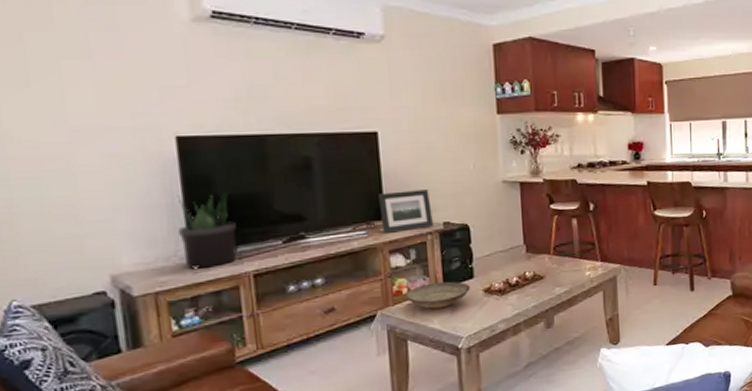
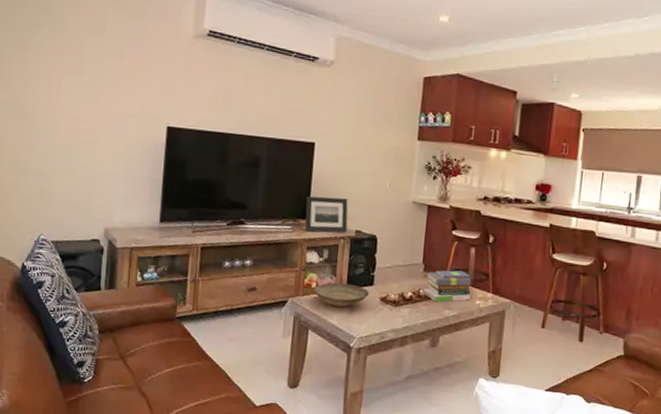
planter: present [176,193,238,269] -> none [155,172,196,236]
books: none [529,244,579,282] -> present [423,270,472,302]

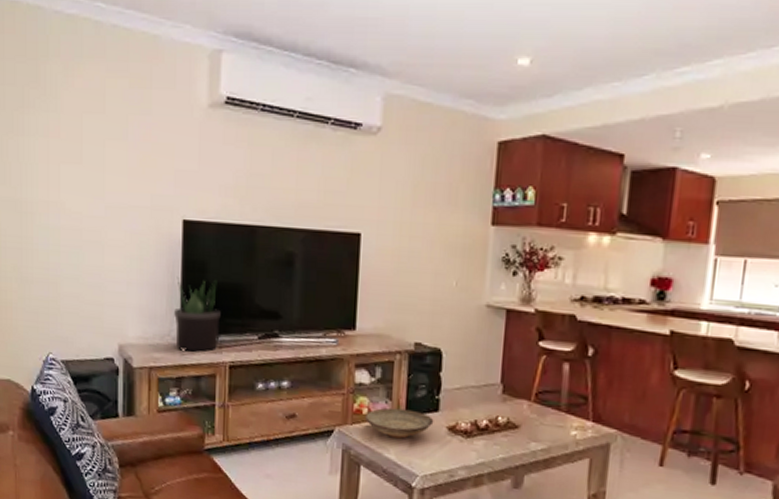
planter: none [155,172,196,236] -> present [174,276,221,352]
picture frame: present [304,196,348,233] -> none [351,301,405,346]
books: present [423,270,472,302] -> none [502,391,566,433]

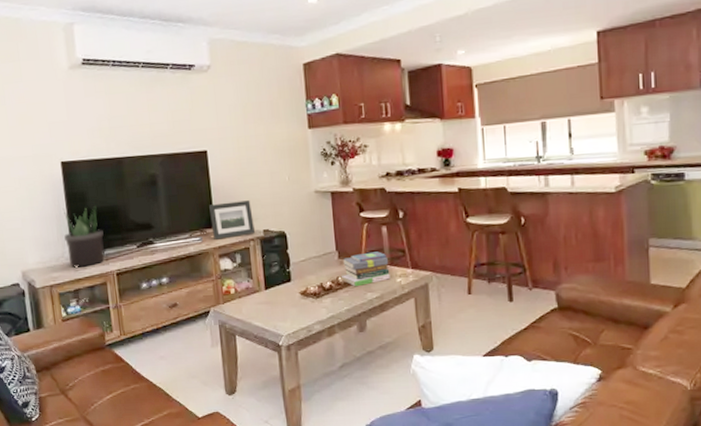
picture frame: none [351,301,405,346] -> present [208,200,256,240]
decorative bowl: present [365,408,434,439] -> none [233,284,289,309]
books: none [502,391,566,433] -> present [342,251,390,287]

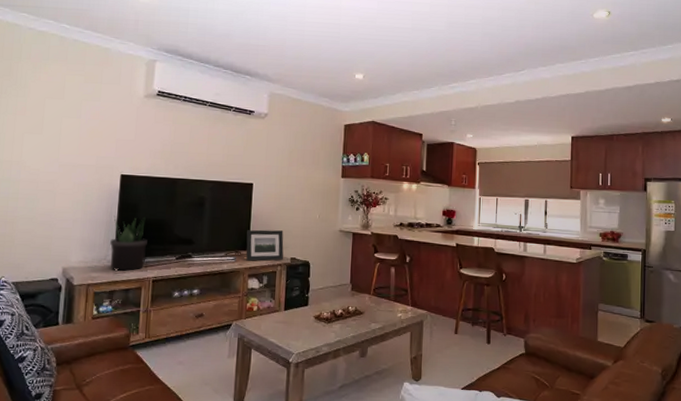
books: present [342,251,390,287] -> none [352,288,393,317]

